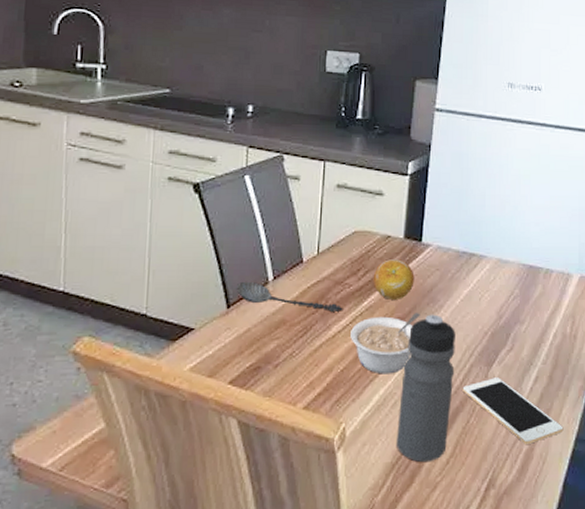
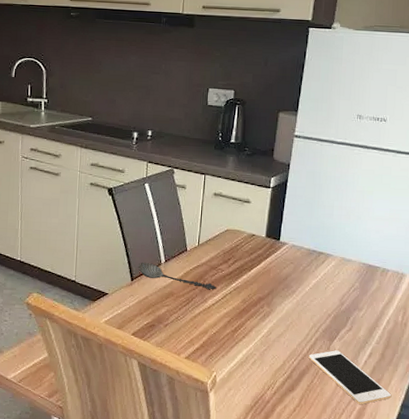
legume: present [350,313,420,374] -> none [222,295,277,340]
fruit: present [373,259,415,300] -> none [240,252,273,284]
water bottle: present [397,314,455,463] -> none [255,297,305,409]

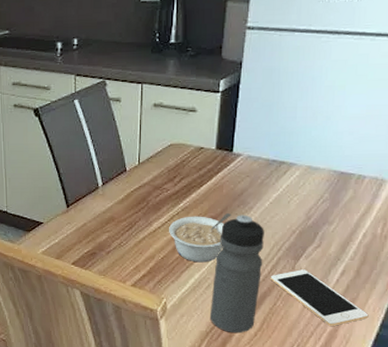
spoon: present [137,262,217,290] -> none [73,186,162,212]
legume: none [222,295,277,340] -> present [169,213,231,263]
water bottle: none [255,297,305,409] -> present [210,215,264,334]

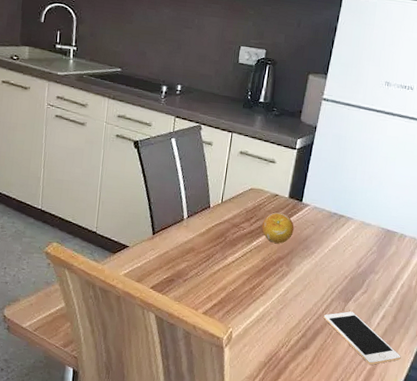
legume: present [169,213,231,263] -> none [241,254,296,298]
fruit: none [188,168,226,202] -> present [261,212,294,244]
water bottle: present [210,215,264,334] -> none [269,257,322,366]

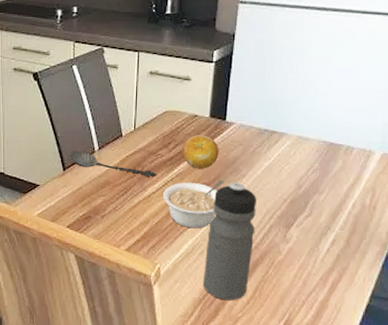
spoon: none [160,216,238,247] -> present [69,150,157,178]
legume: none [241,254,296,298] -> present [163,180,224,229]
water bottle: none [269,257,322,366] -> present [203,182,256,301]
cell phone: present [323,311,401,365] -> none [262,238,359,296]

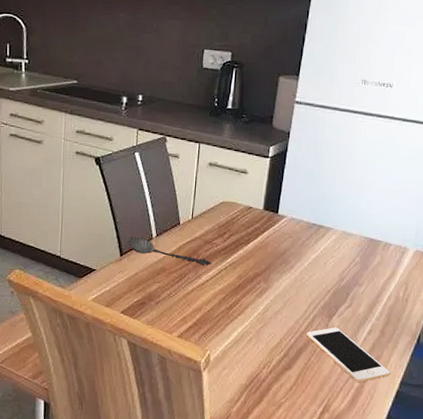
legume: present [163,180,224,229] -> none [216,271,274,317]
fruit: present [182,135,219,169] -> none [236,226,271,259]
water bottle: present [203,182,256,301] -> none [250,272,303,387]
cell phone: none [262,238,359,296] -> present [306,327,391,382]

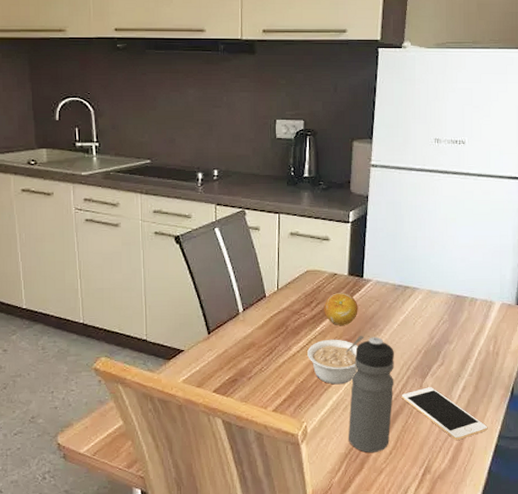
spoon: present [127,236,211,266] -> none [214,312,300,337]
legume: none [216,271,274,317] -> present [307,336,364,385]
fruit: none [236,226,271,259] -> present [324,293,358,325]
water bottle: none [250,272,303,387] -> present [349,337,394,453]

